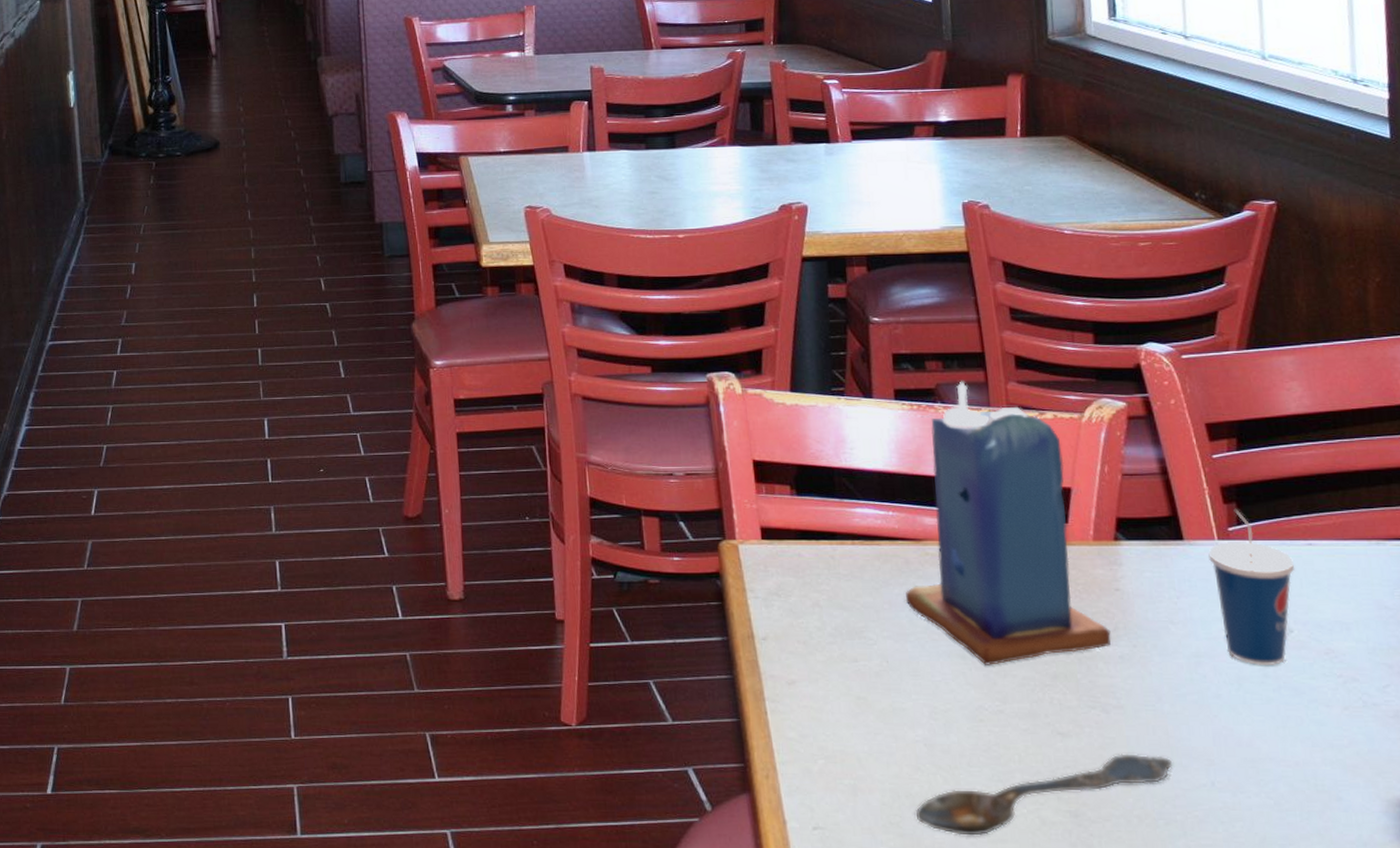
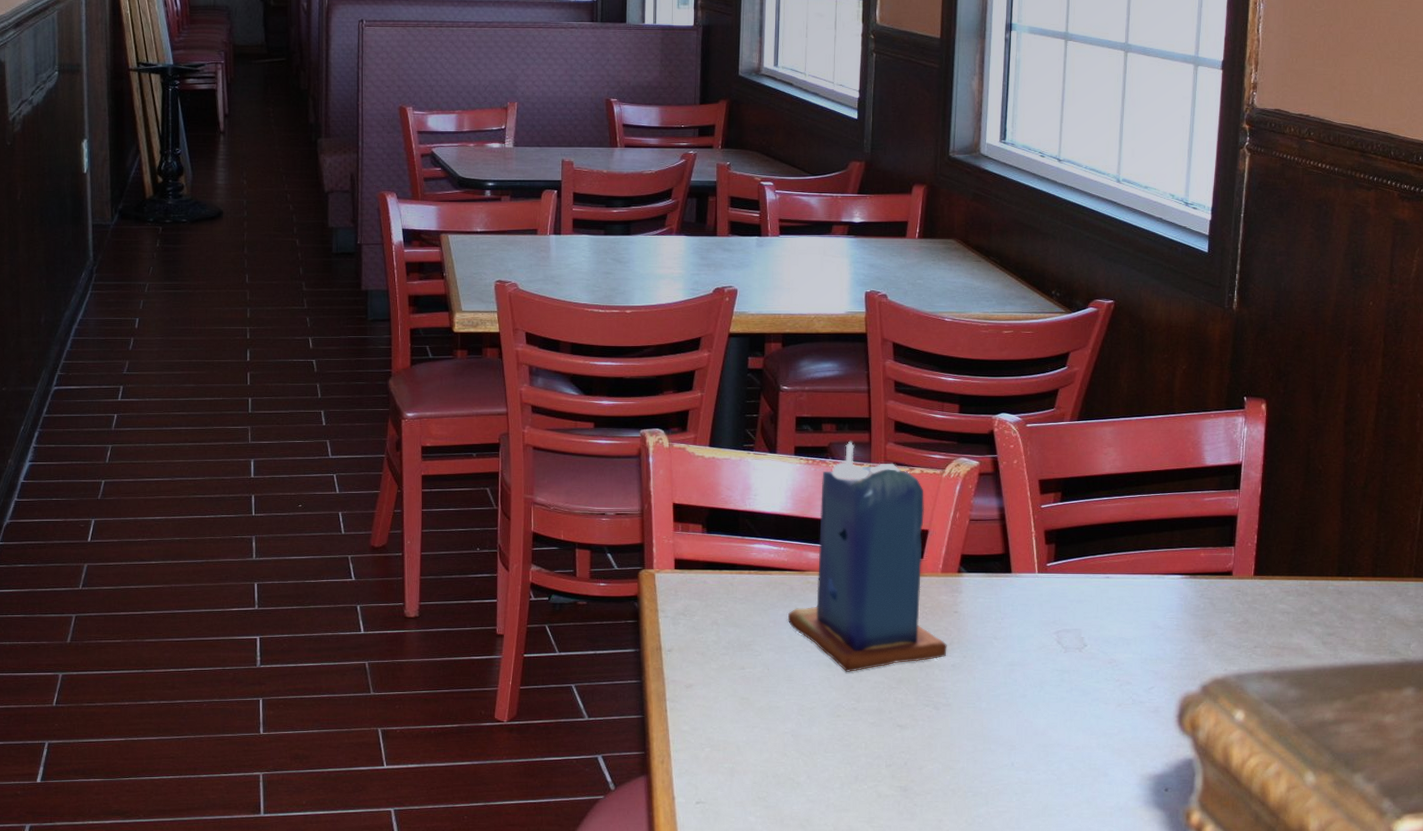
spoon: present [915,754,1173,836] -> none [779,741,984,807]
cup: present [1208,508,1295,665] -> none [1029,548,1094,672]

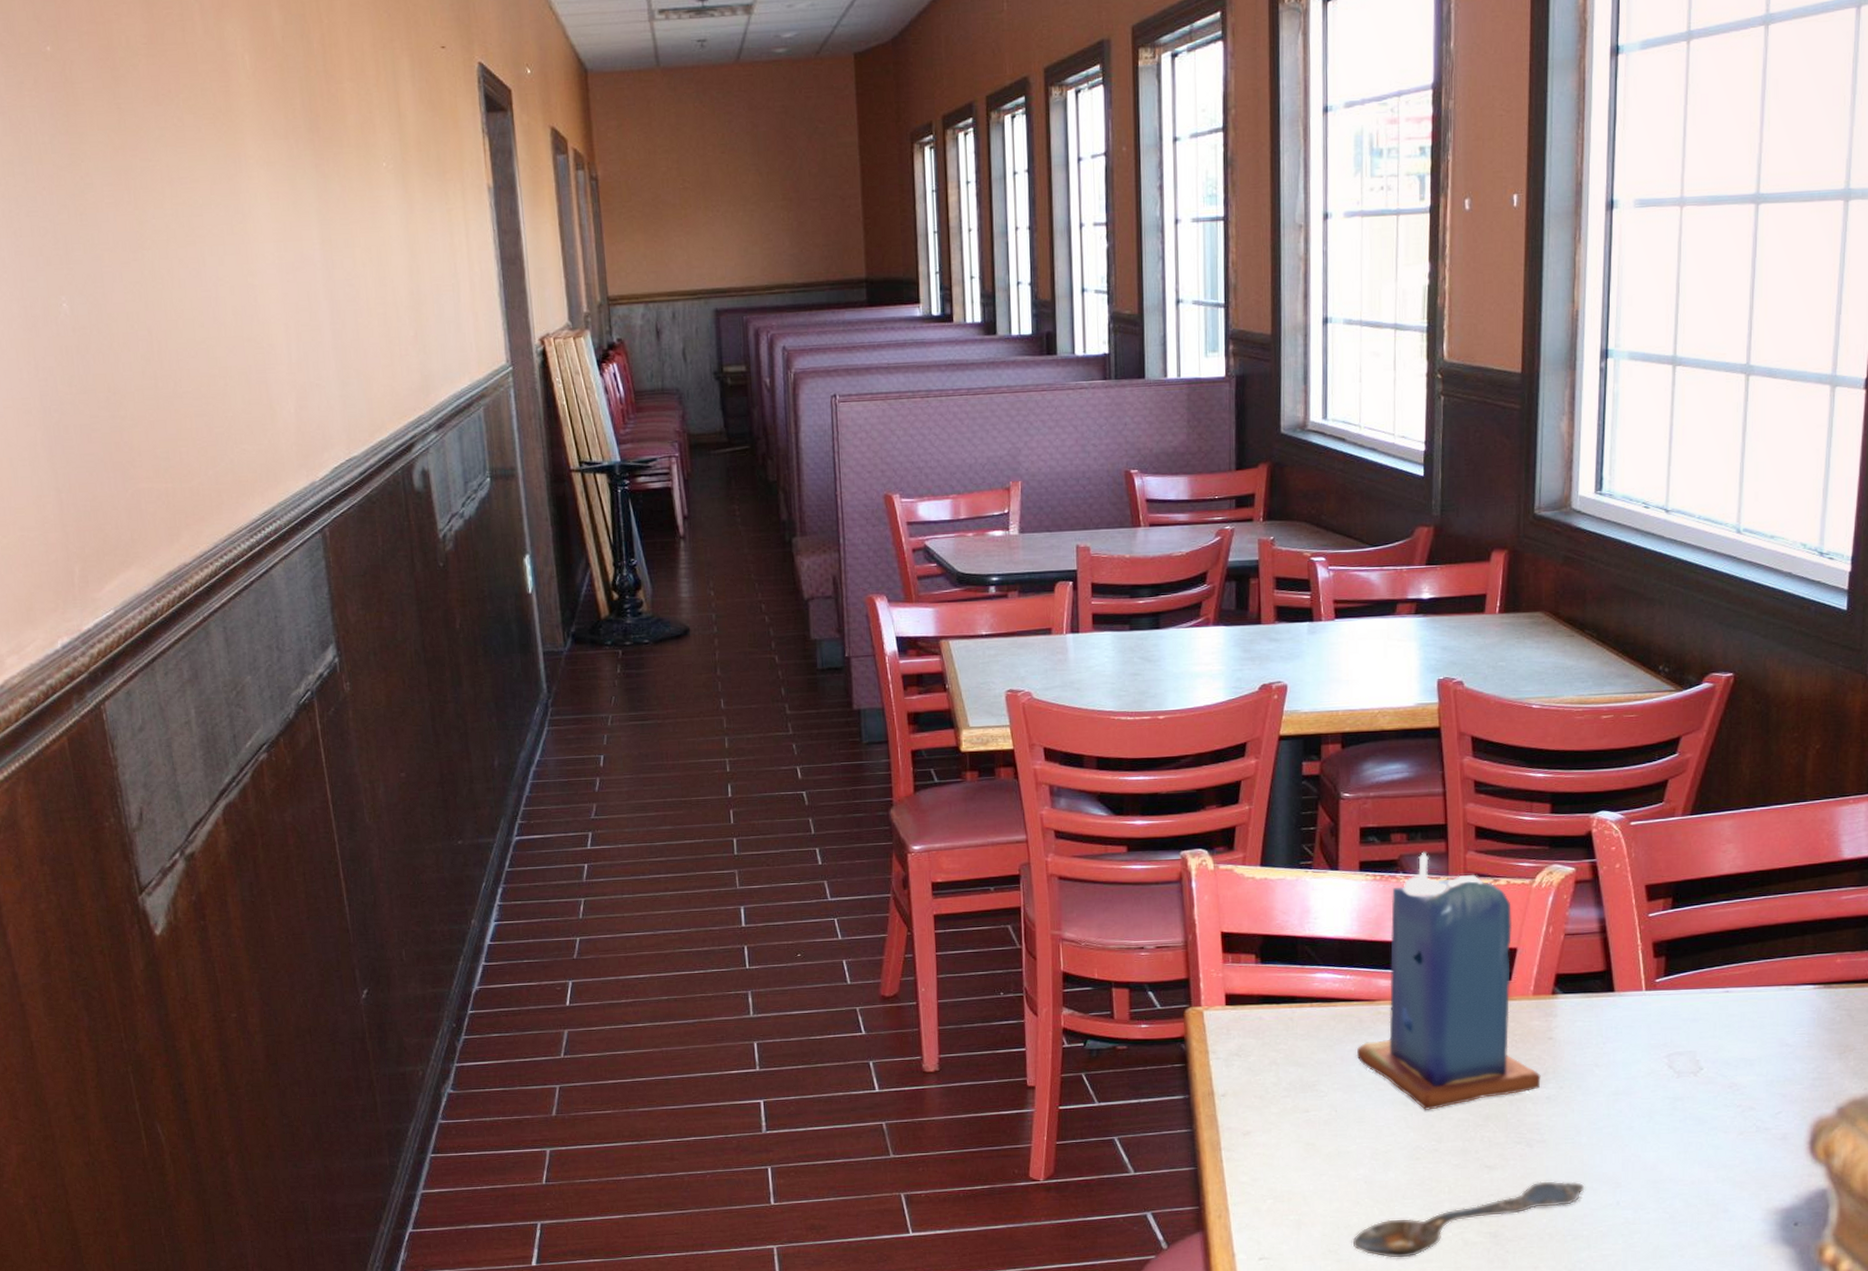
spoon: none [779,741,984,807] -> present [1352,1181,1585,1258]

